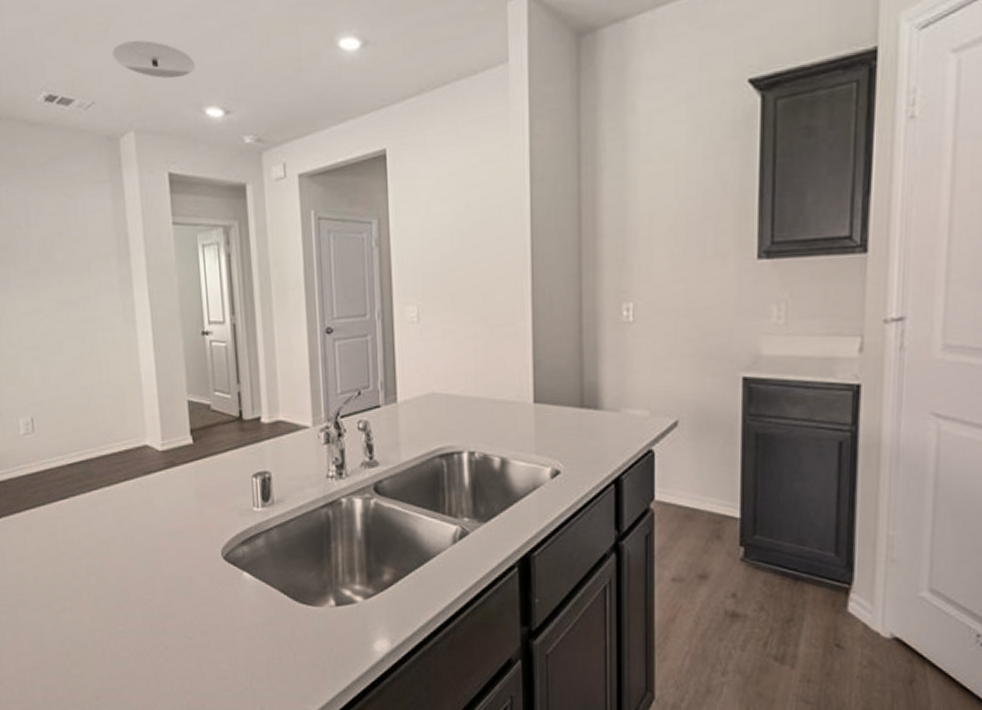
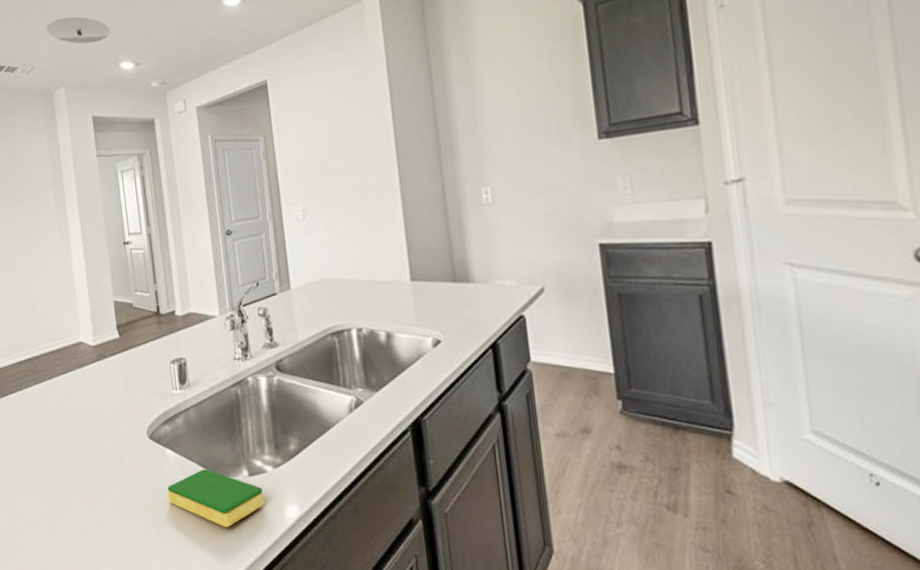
dish sponge: none [242,596,351,659] -> present [167,469,264,527]

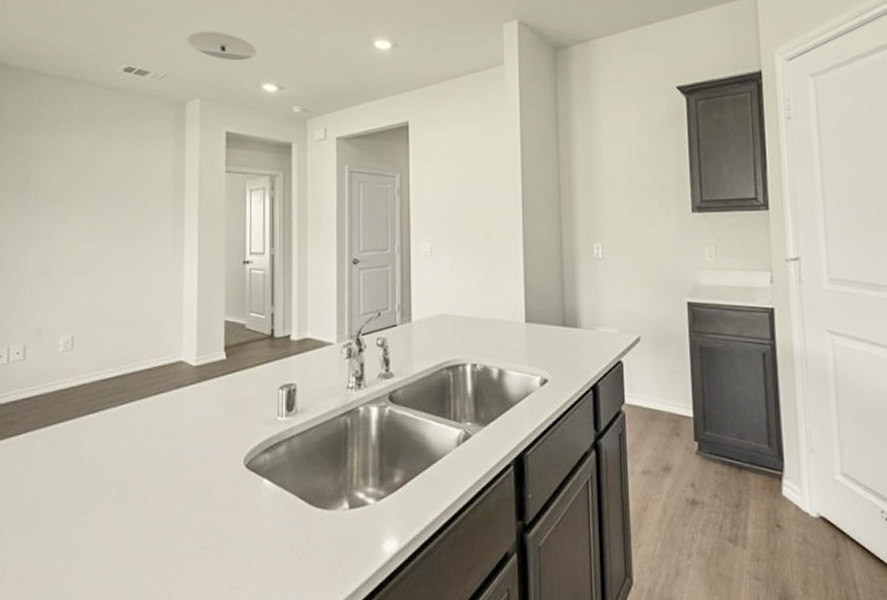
dish sponge: present [167,469,264,527] -> none [259,501,362,563]

